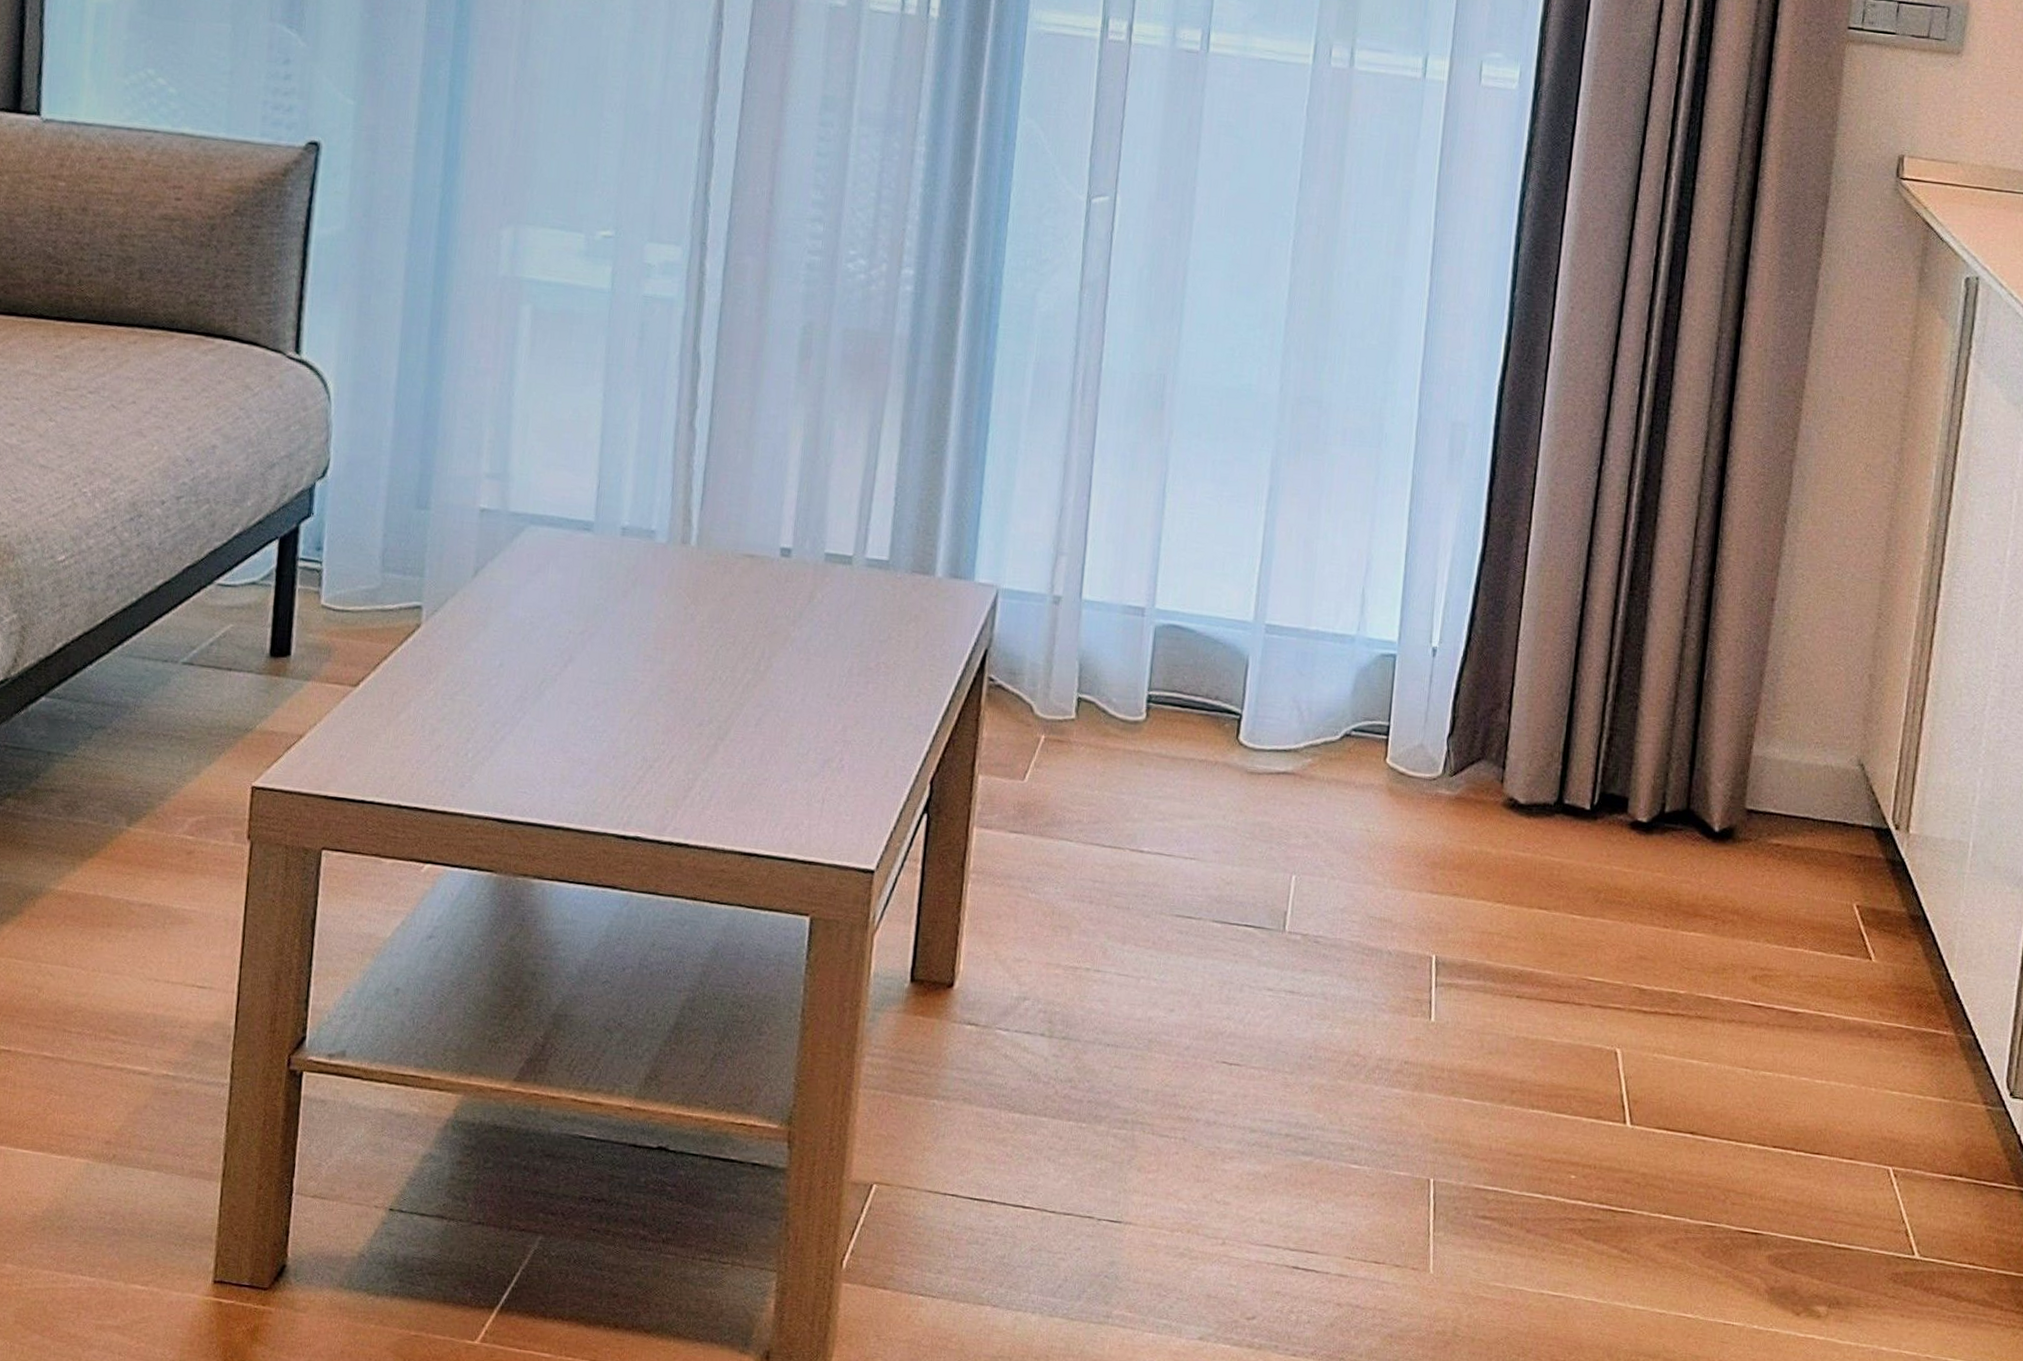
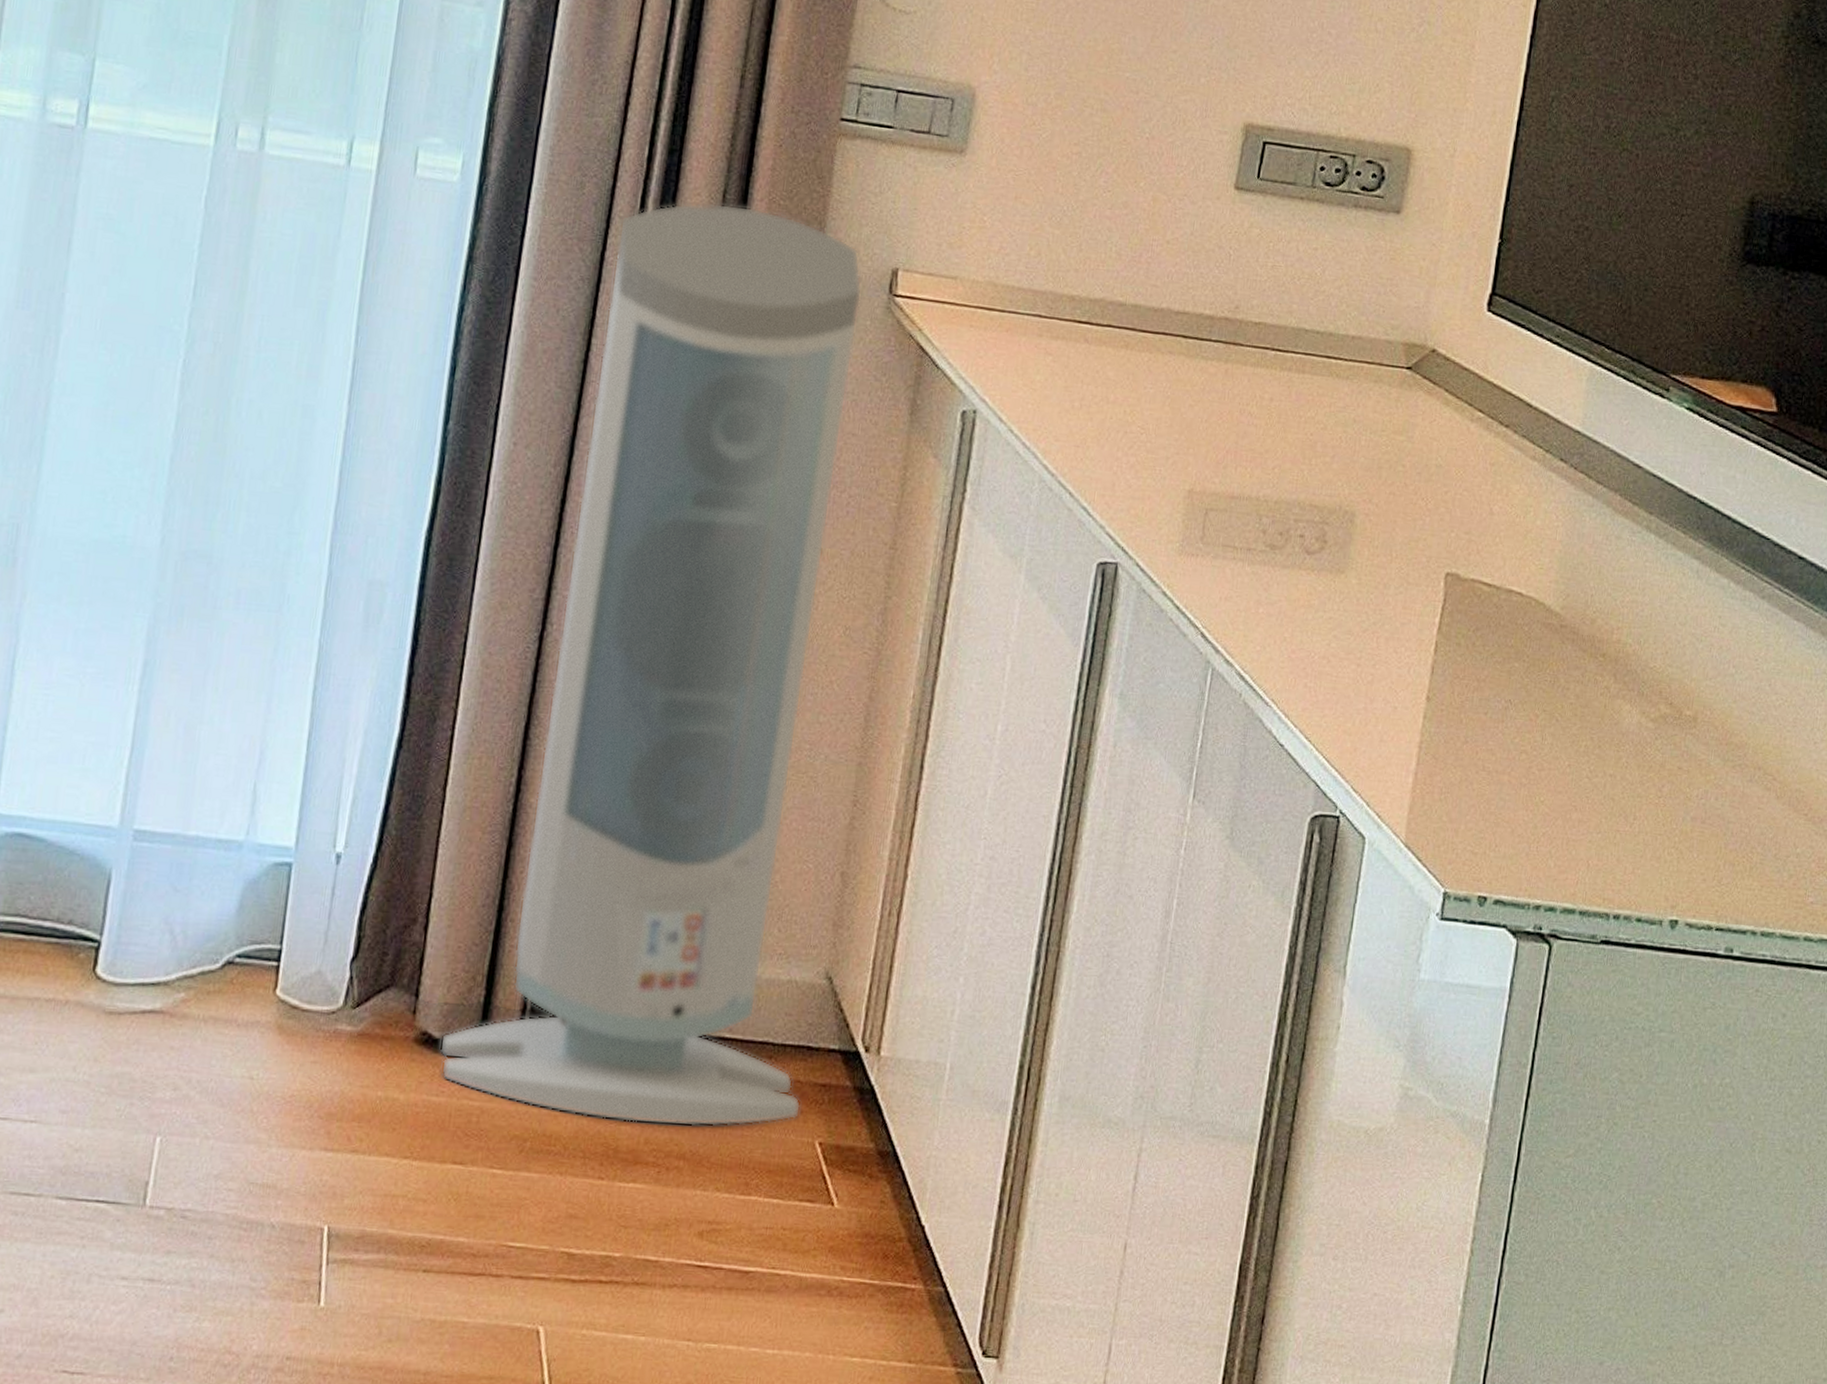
air purifier: none [1524,102,1872,888] -> present [439,203,863,1127]

